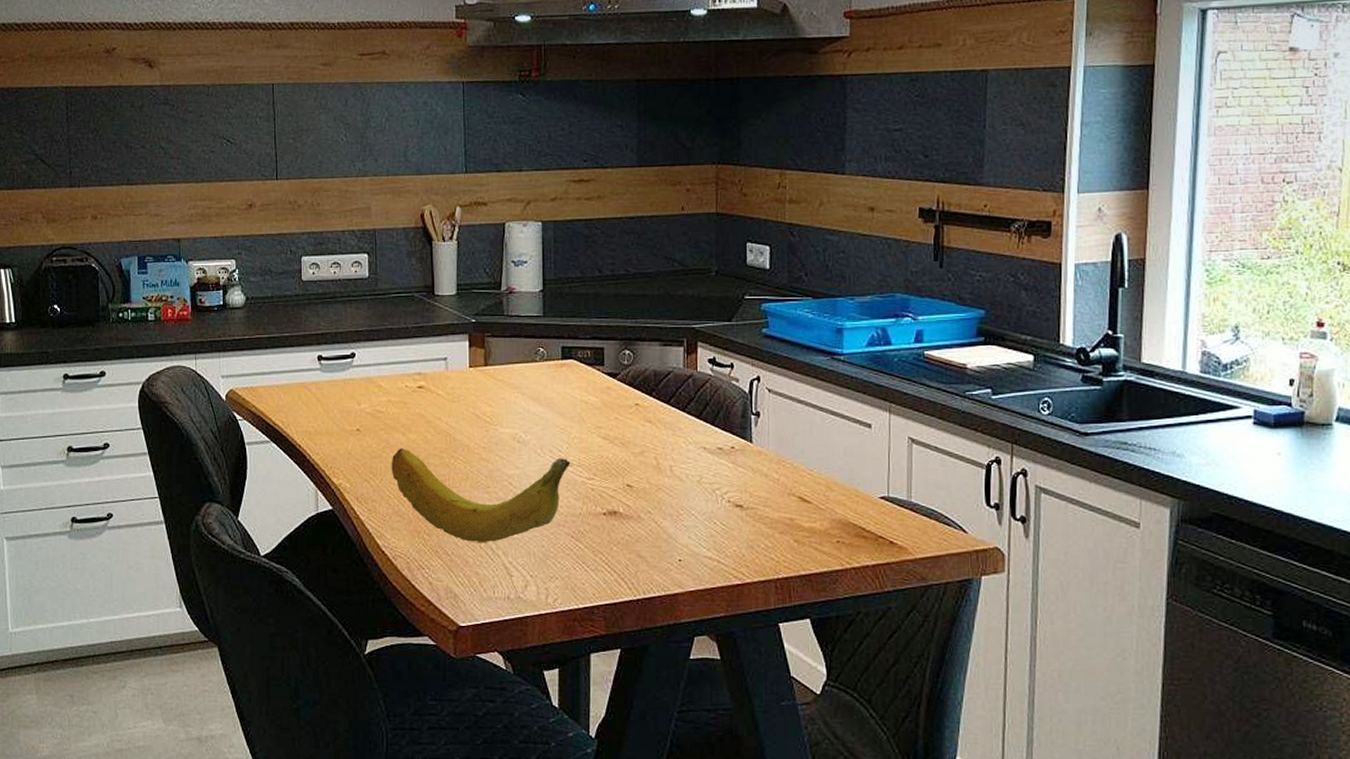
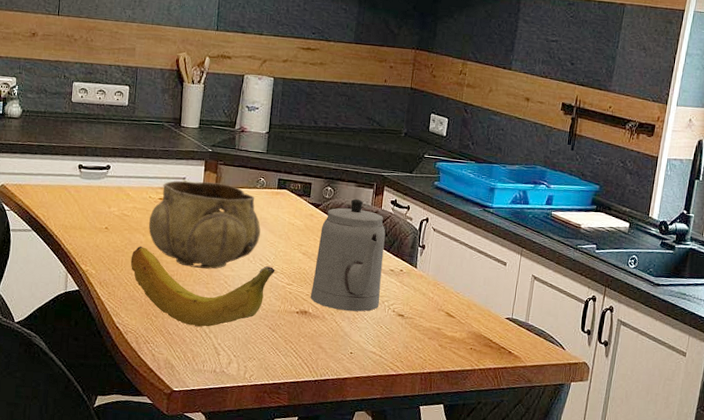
decorative bowl: none [408,360,547,469] -> present [148,180,261,269]
teapot: none [618,361,709,507] -> present [310,199,386,312]

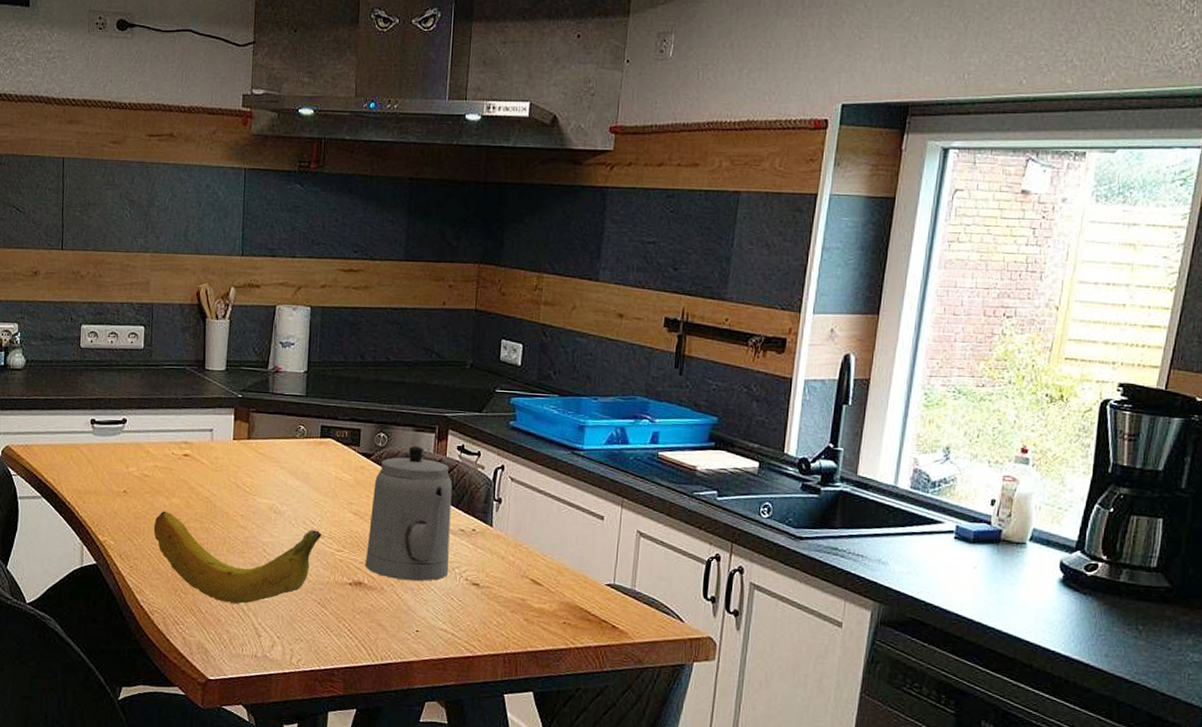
decorative bowl: present [148,180,261,269] -> none [172,432,303,535]

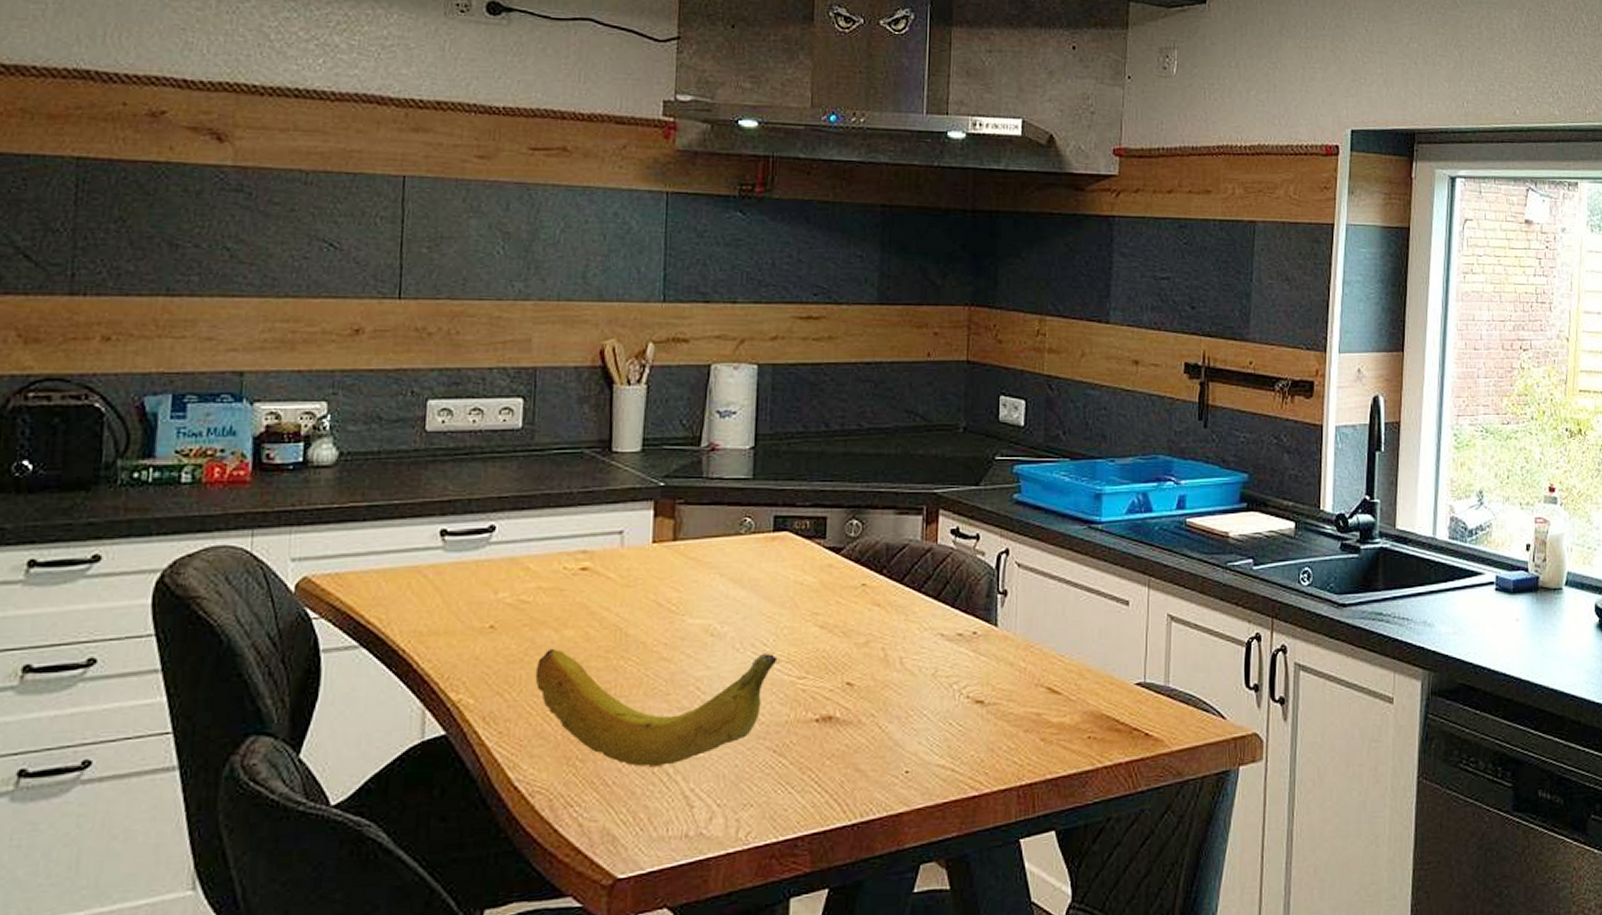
teapot: present [365,446,453,581] -> none [836,533,946,707]

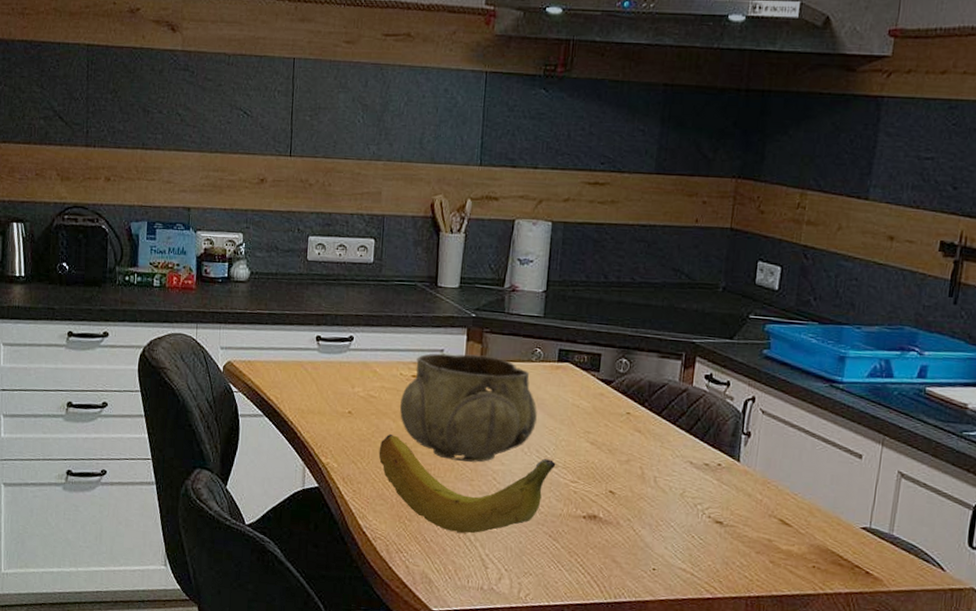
decorative bowl: none [563,533,750,672] -> present [399,353,537,463]

